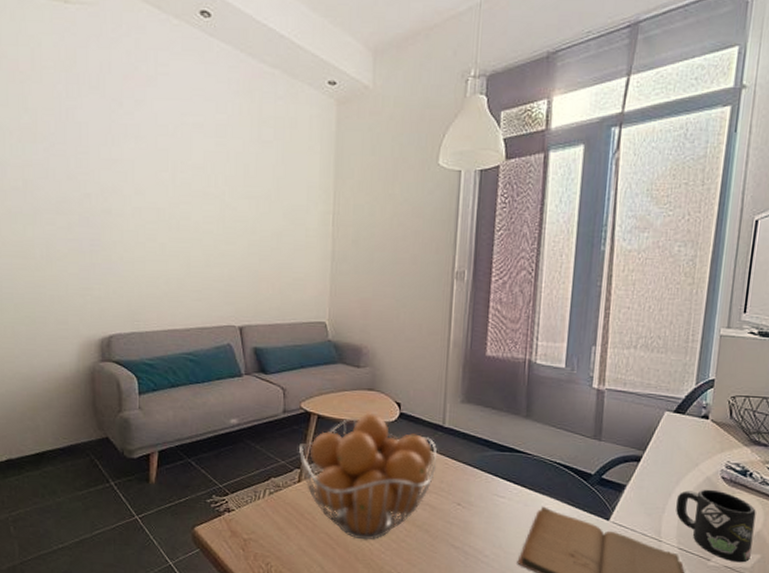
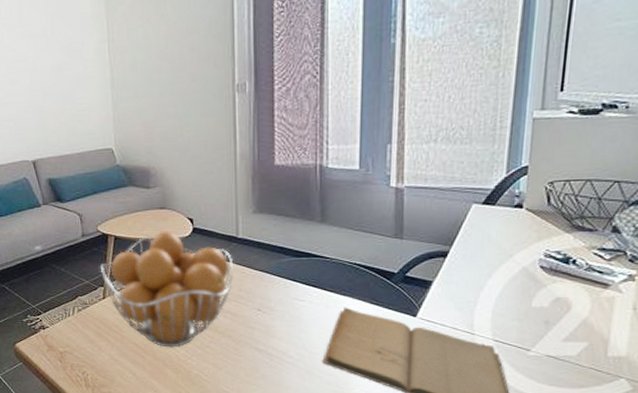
mug: present [676,489,756,563] -> none [489,279,582,351]

